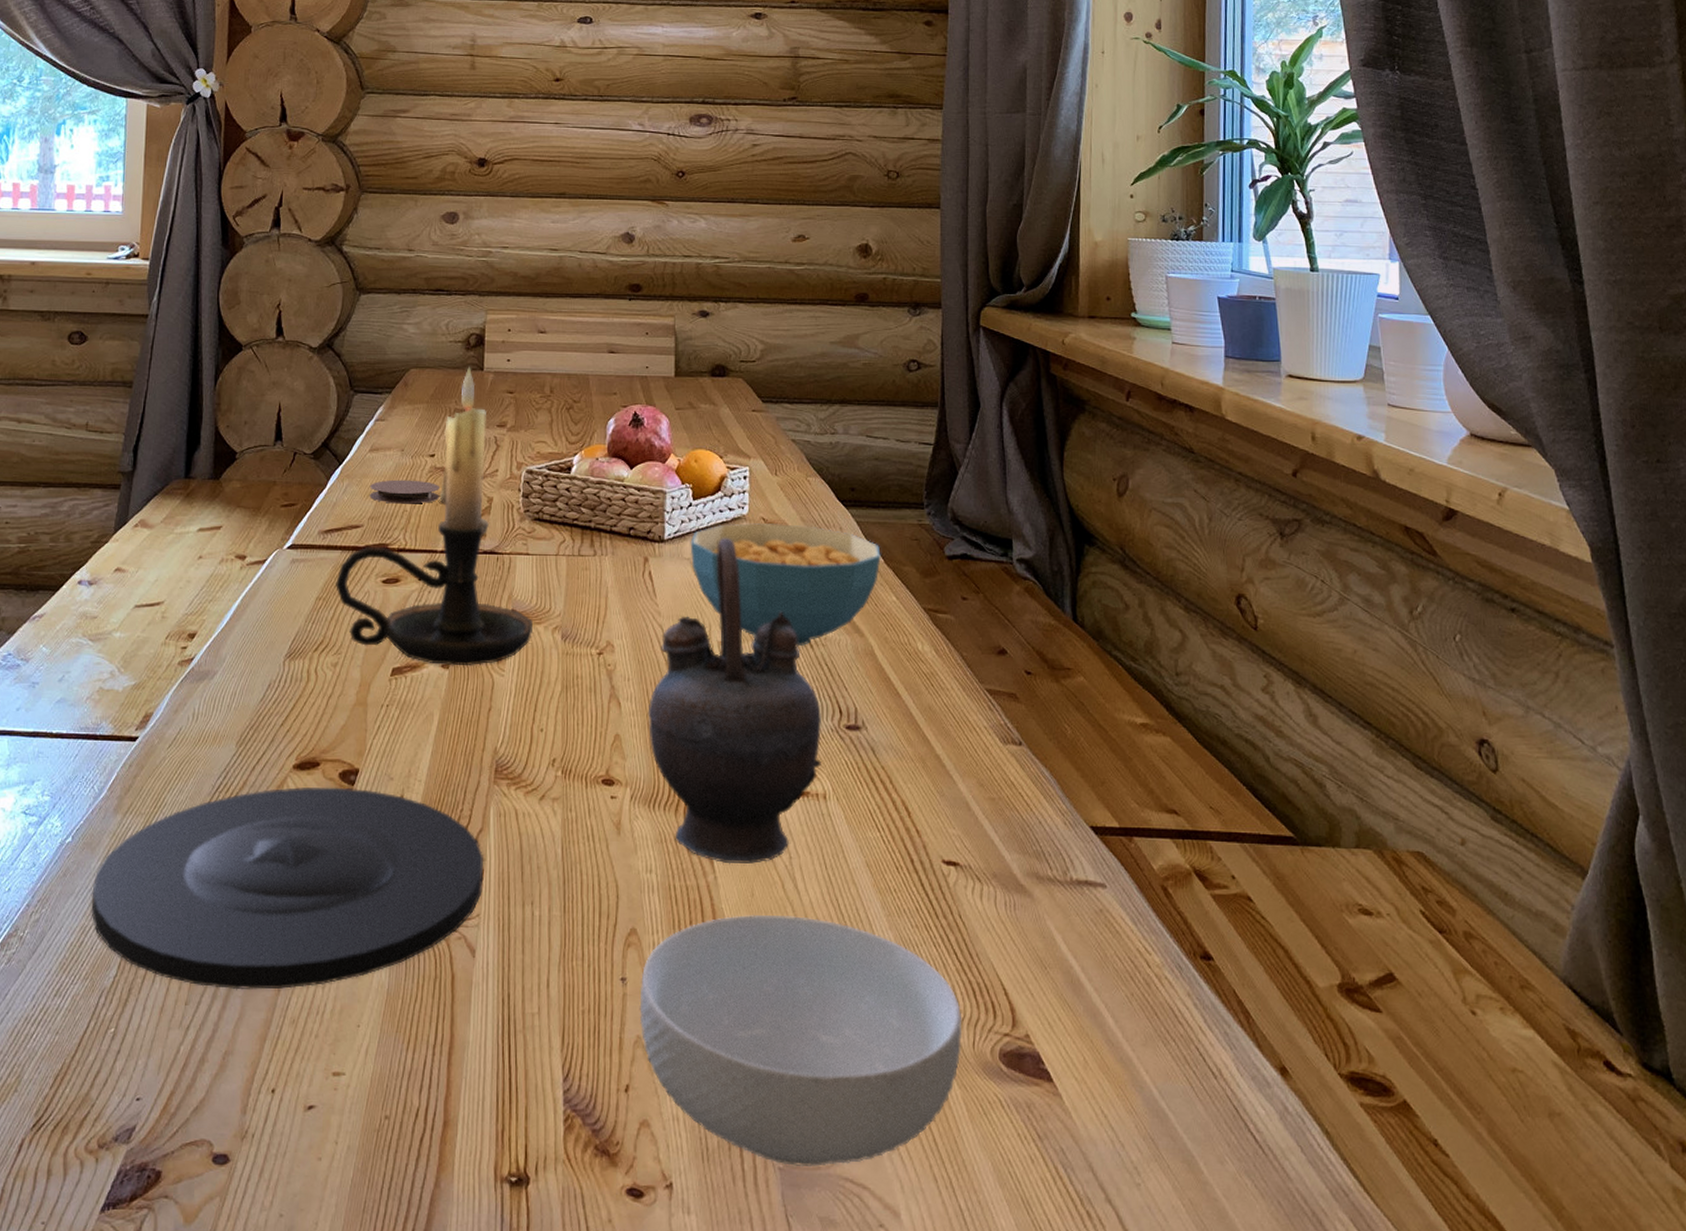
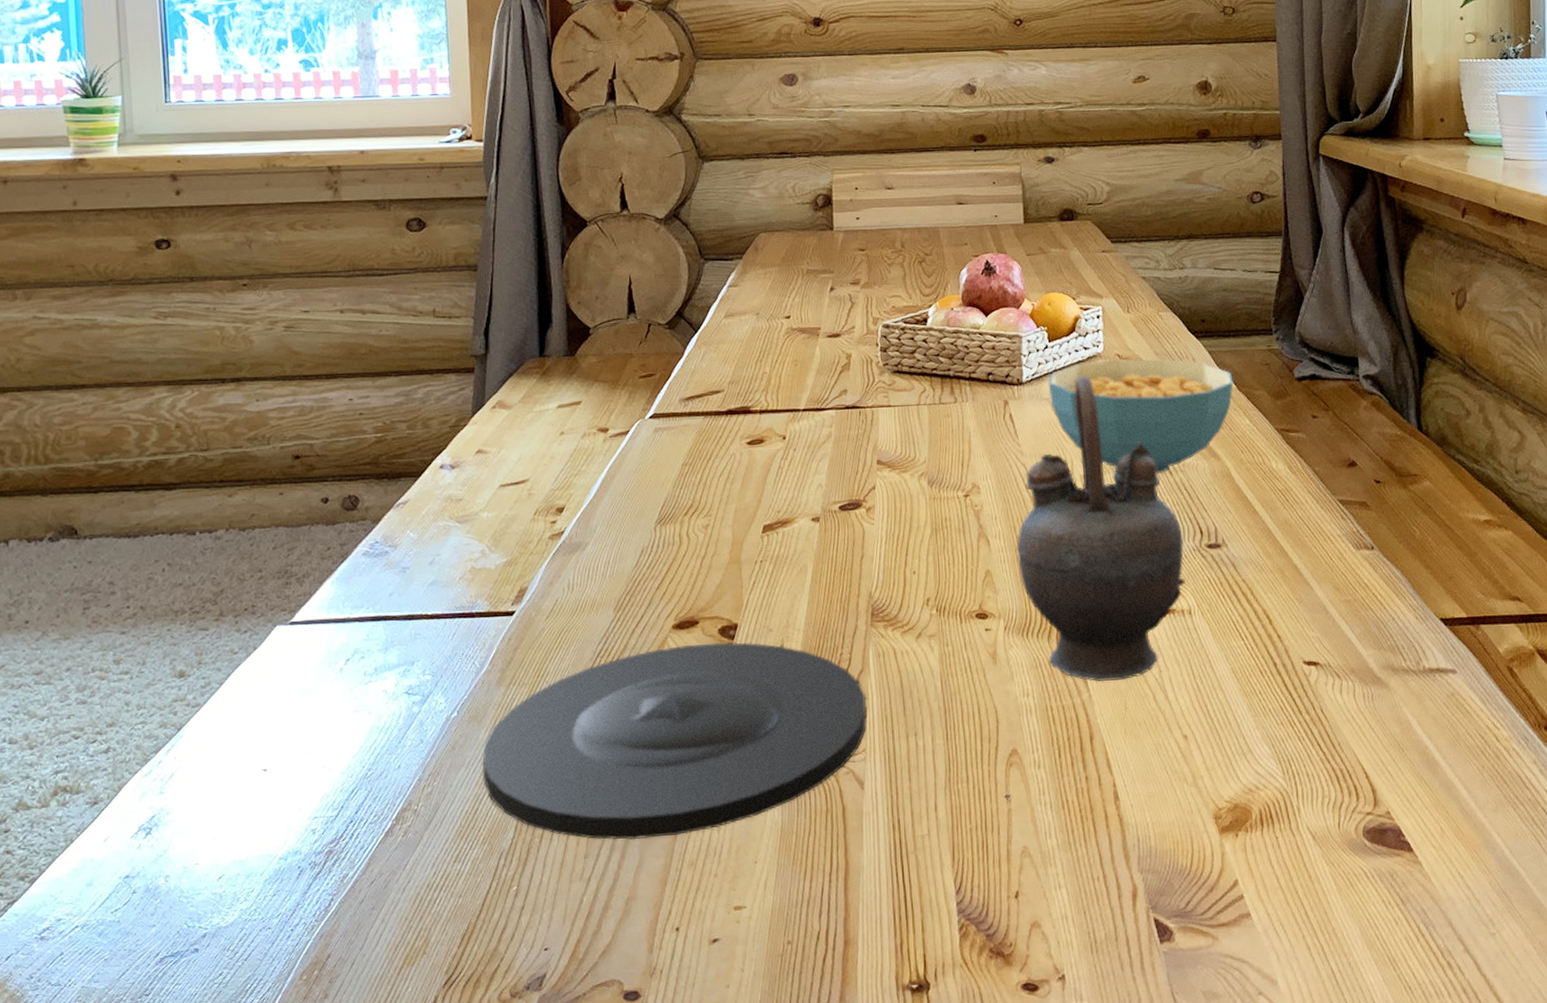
candle holder: present [334,366,533,666] -> none [699,227,899,519]
coaster: present [370,479,439,504] -> none [728,342,798,367]
cereal bowl: present [639,914,962,1168] -> none [1024,724,1328,949]

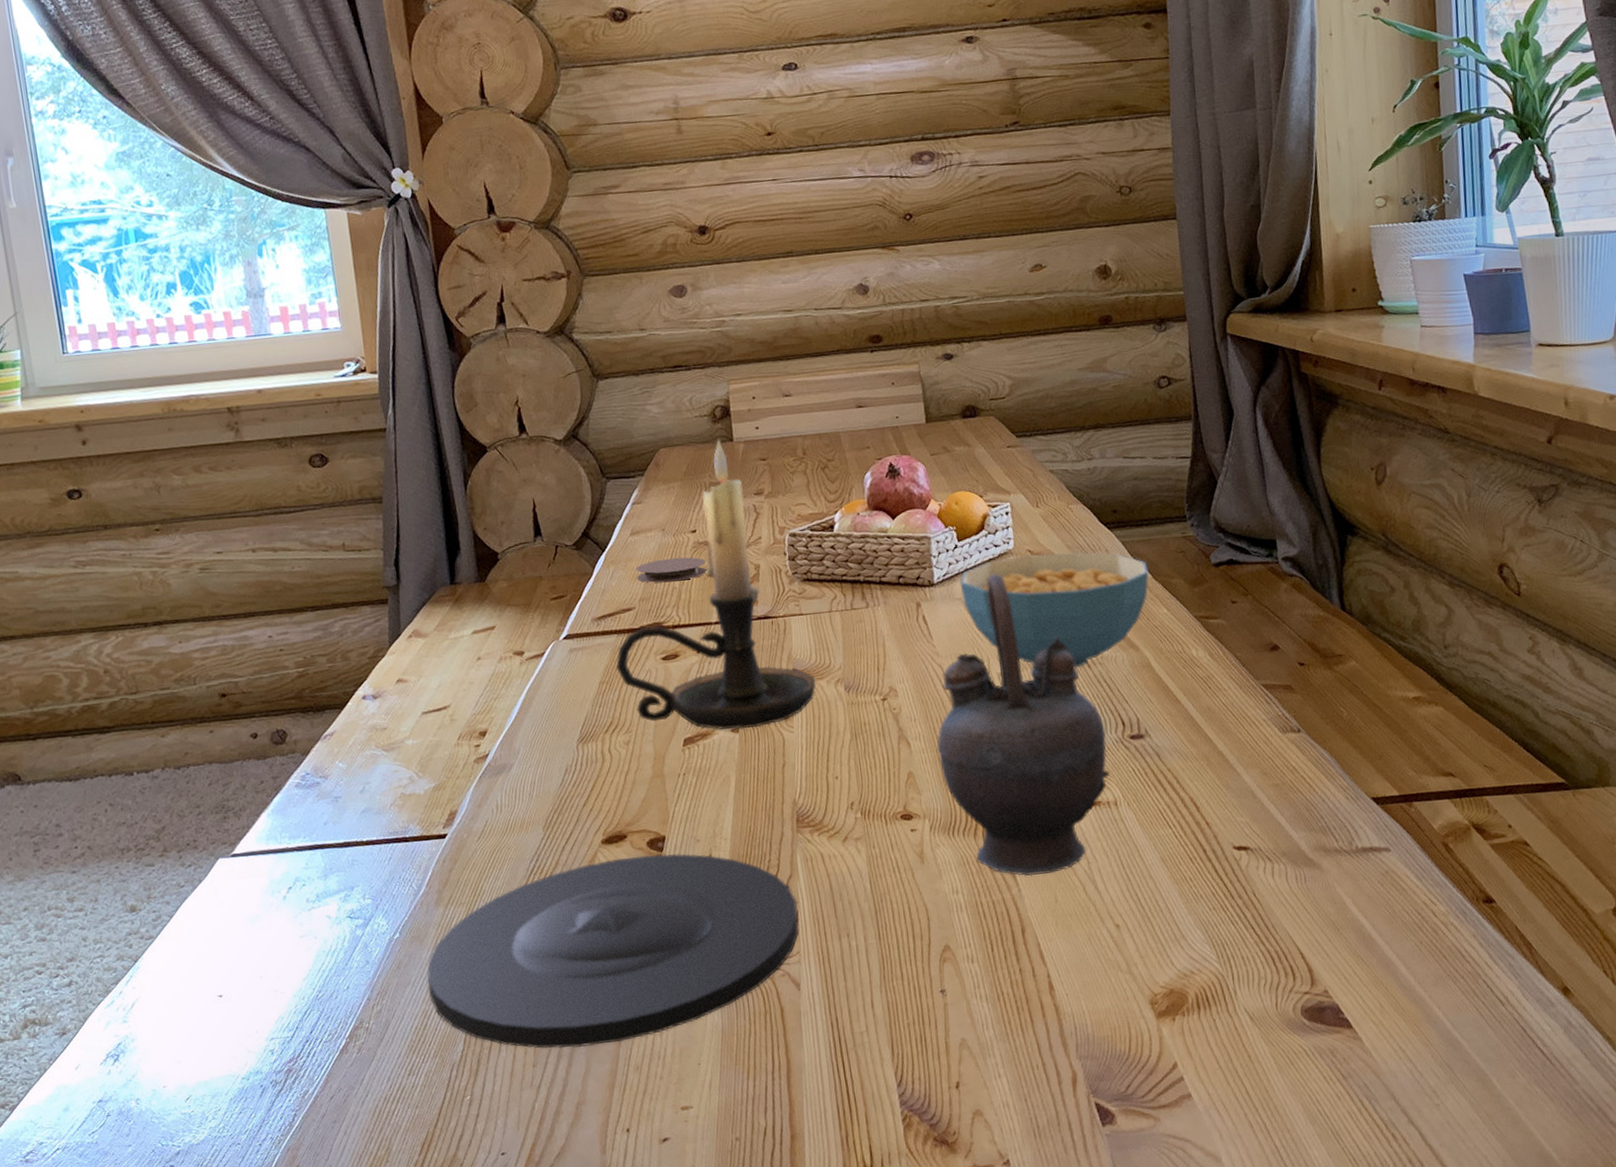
candle holder: none [699,227,899,519] -> present [615,439,816,730]
coaster: none [728,342,798,367] -> present [636,557,706,583]

